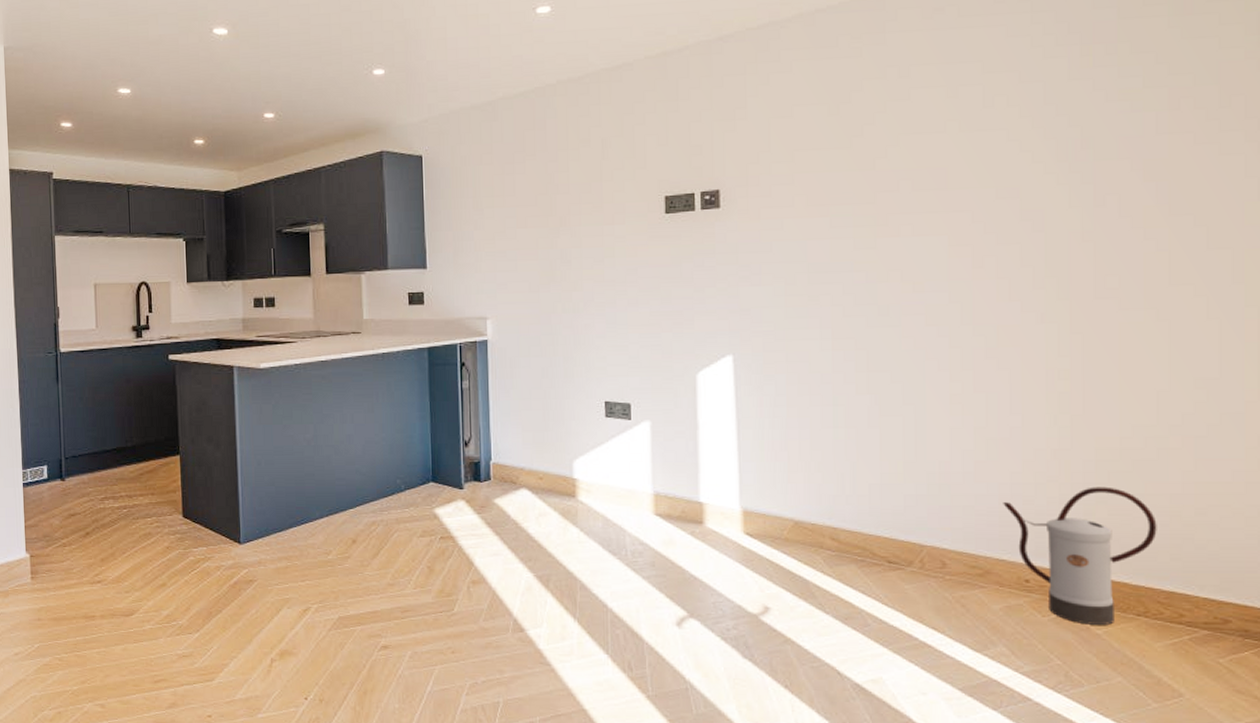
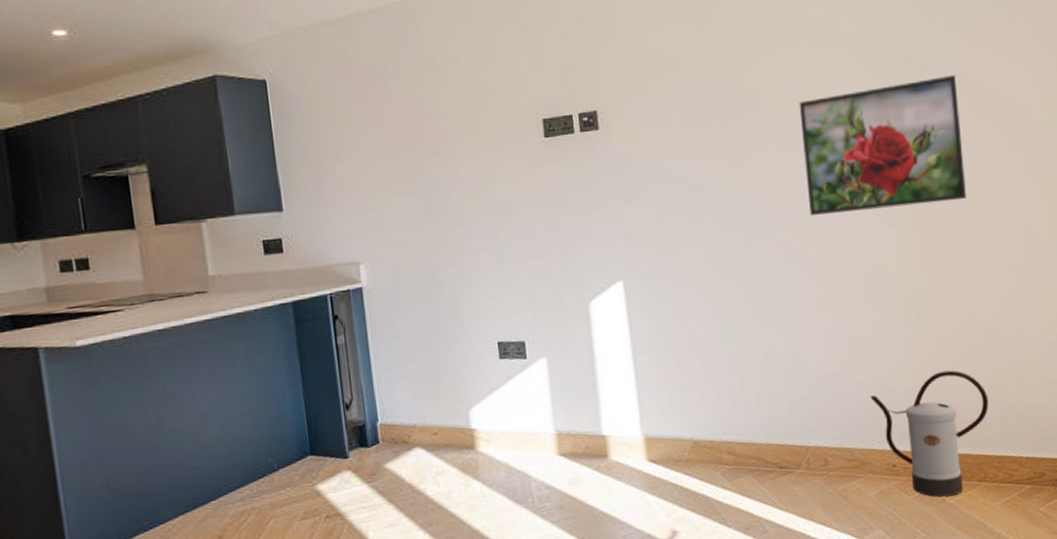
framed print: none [941,160,1145,305] -> present [799,74,966,215]

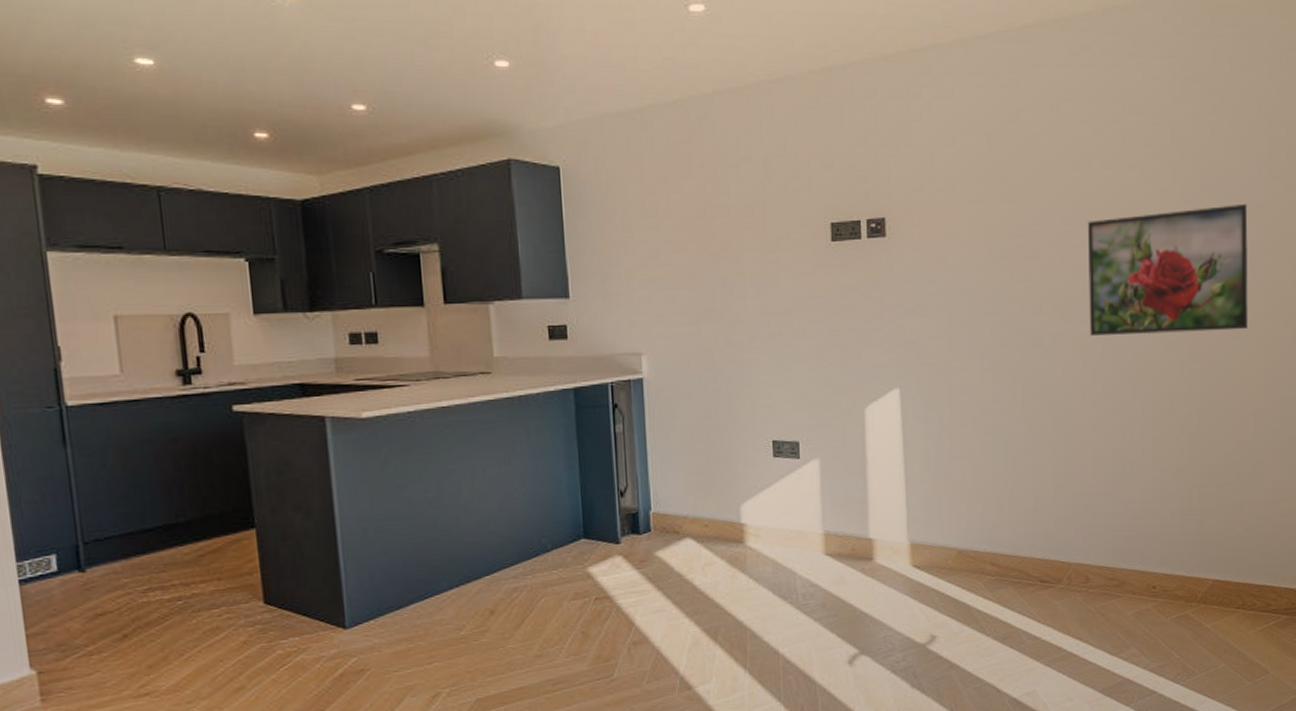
watering can: present [870,370,989,497] -> none [1136,497,1253,621]

